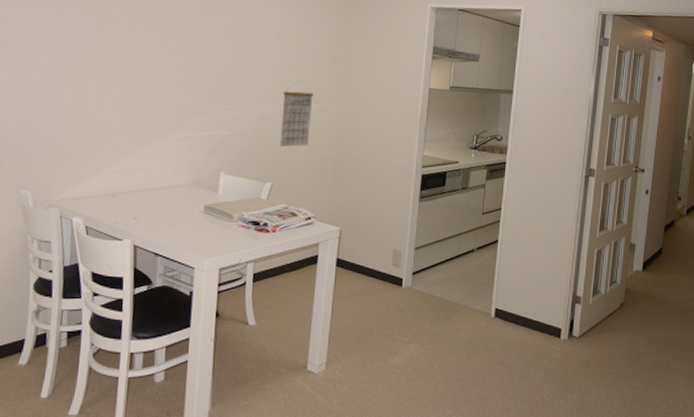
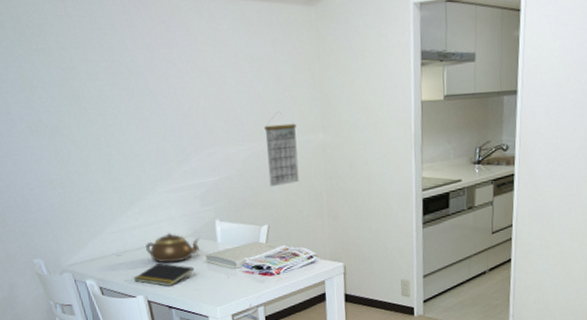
notepad: none [124,207,190,233] -> present [133,262,195,286]
teapot: none [144,178,201,210] -> present [146,232,199,263]

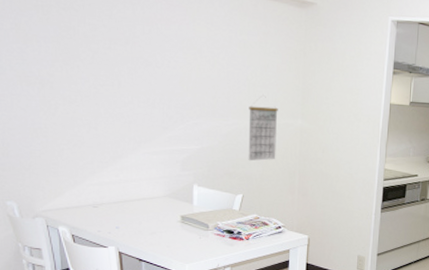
notepad: present [133,262,195,286] -> none [107,217,169,240]
teapot: present [146,232,199,263] -> none [123,190,176,219]

